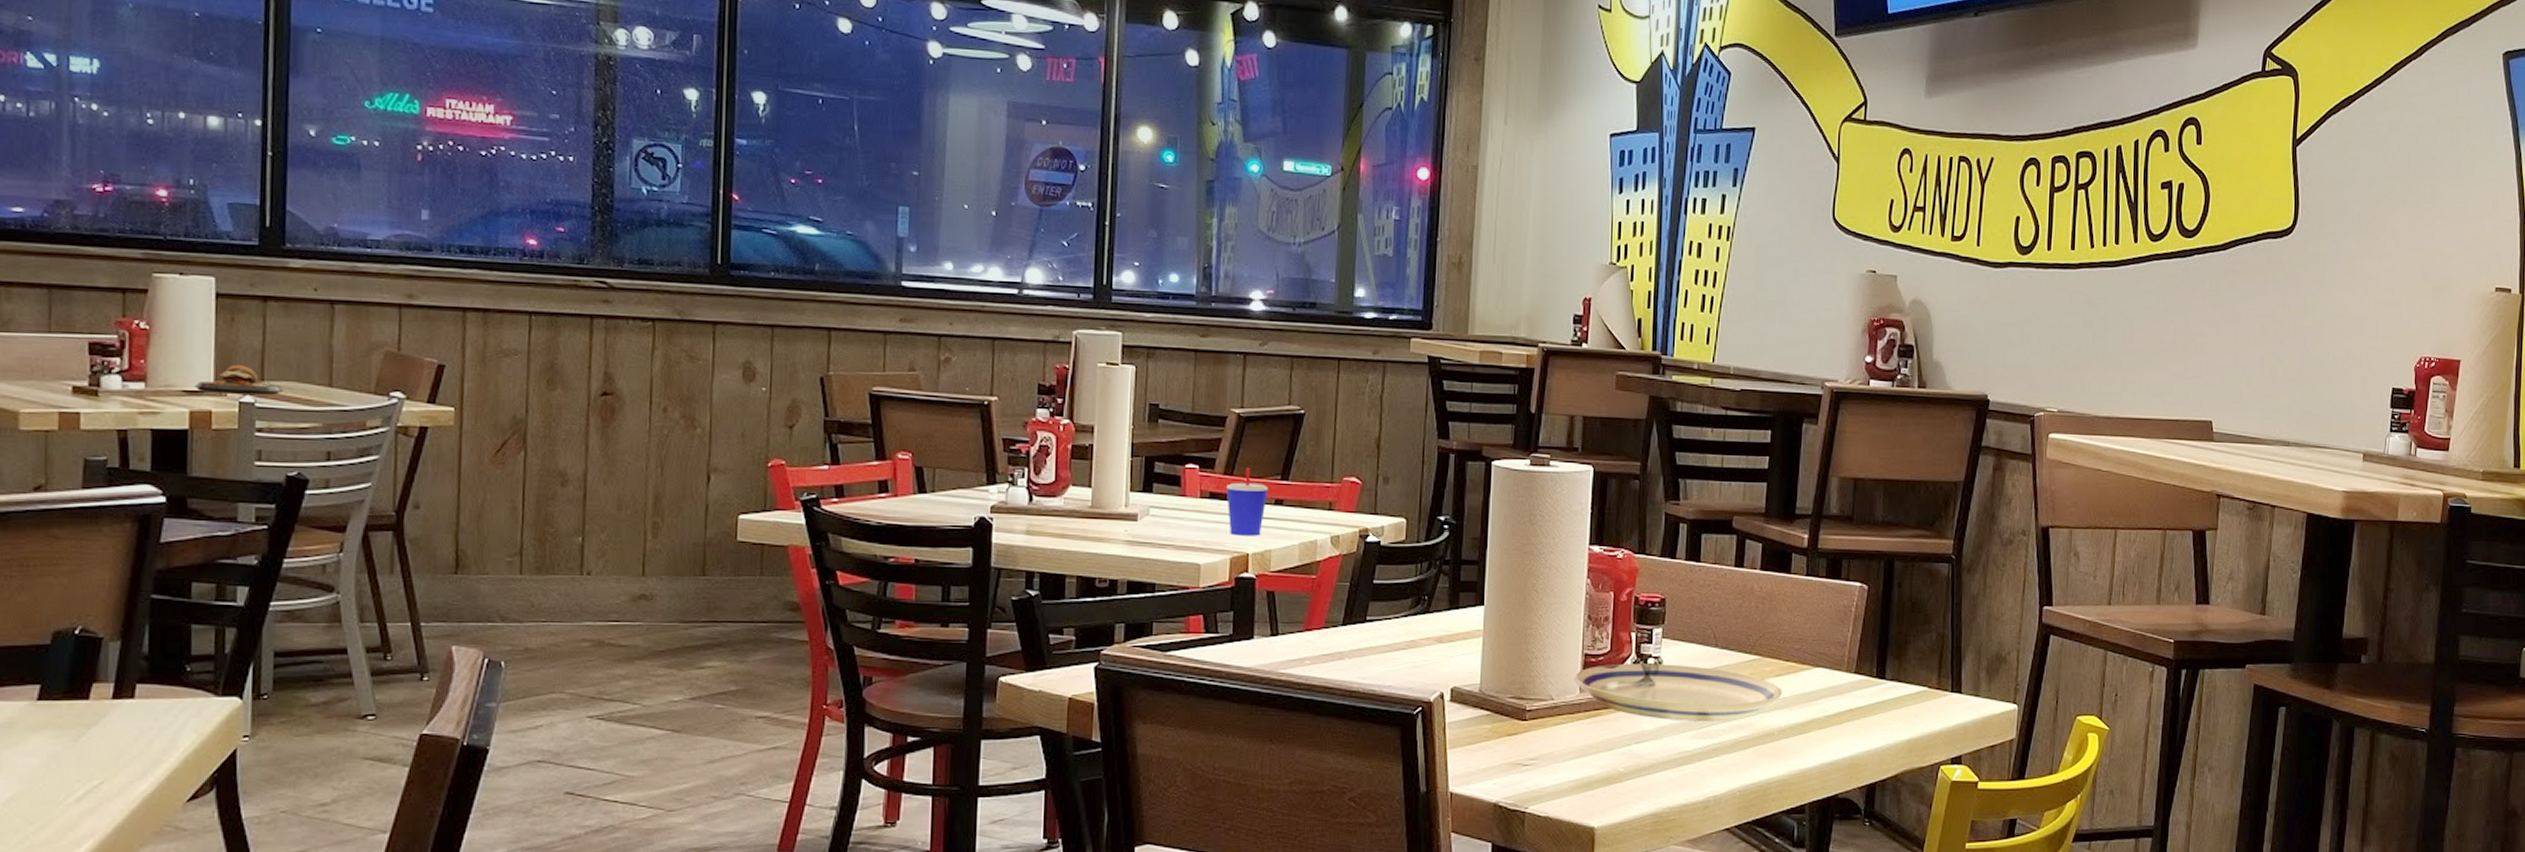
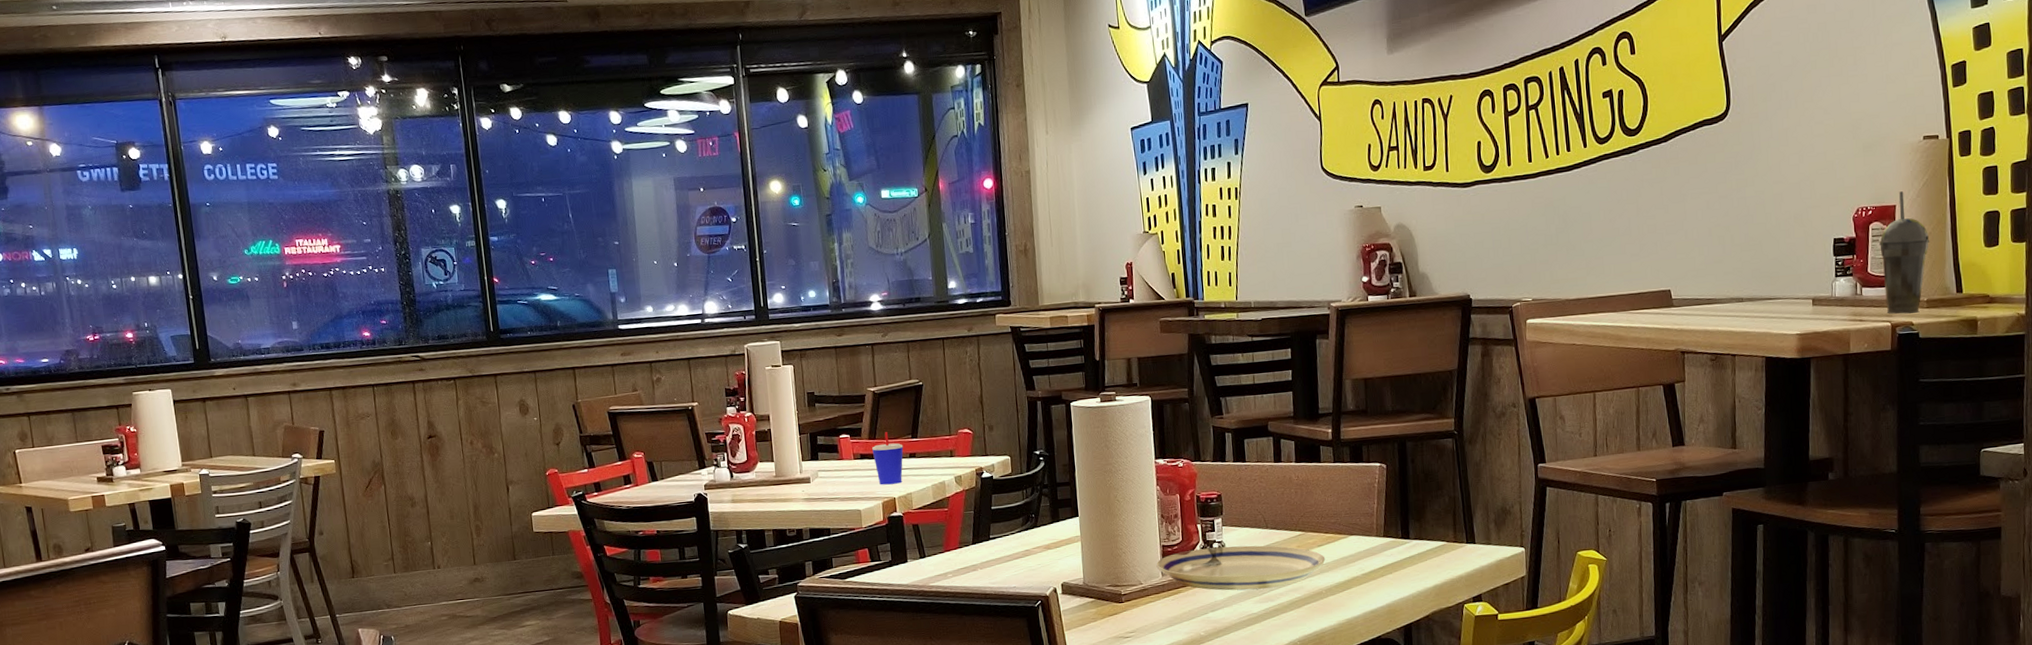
burger: present [195,364,283,395] -> none [170,448,225,471]
beverage cup: none [2439,345,2492,484] -> present [1879,191,1930,314]

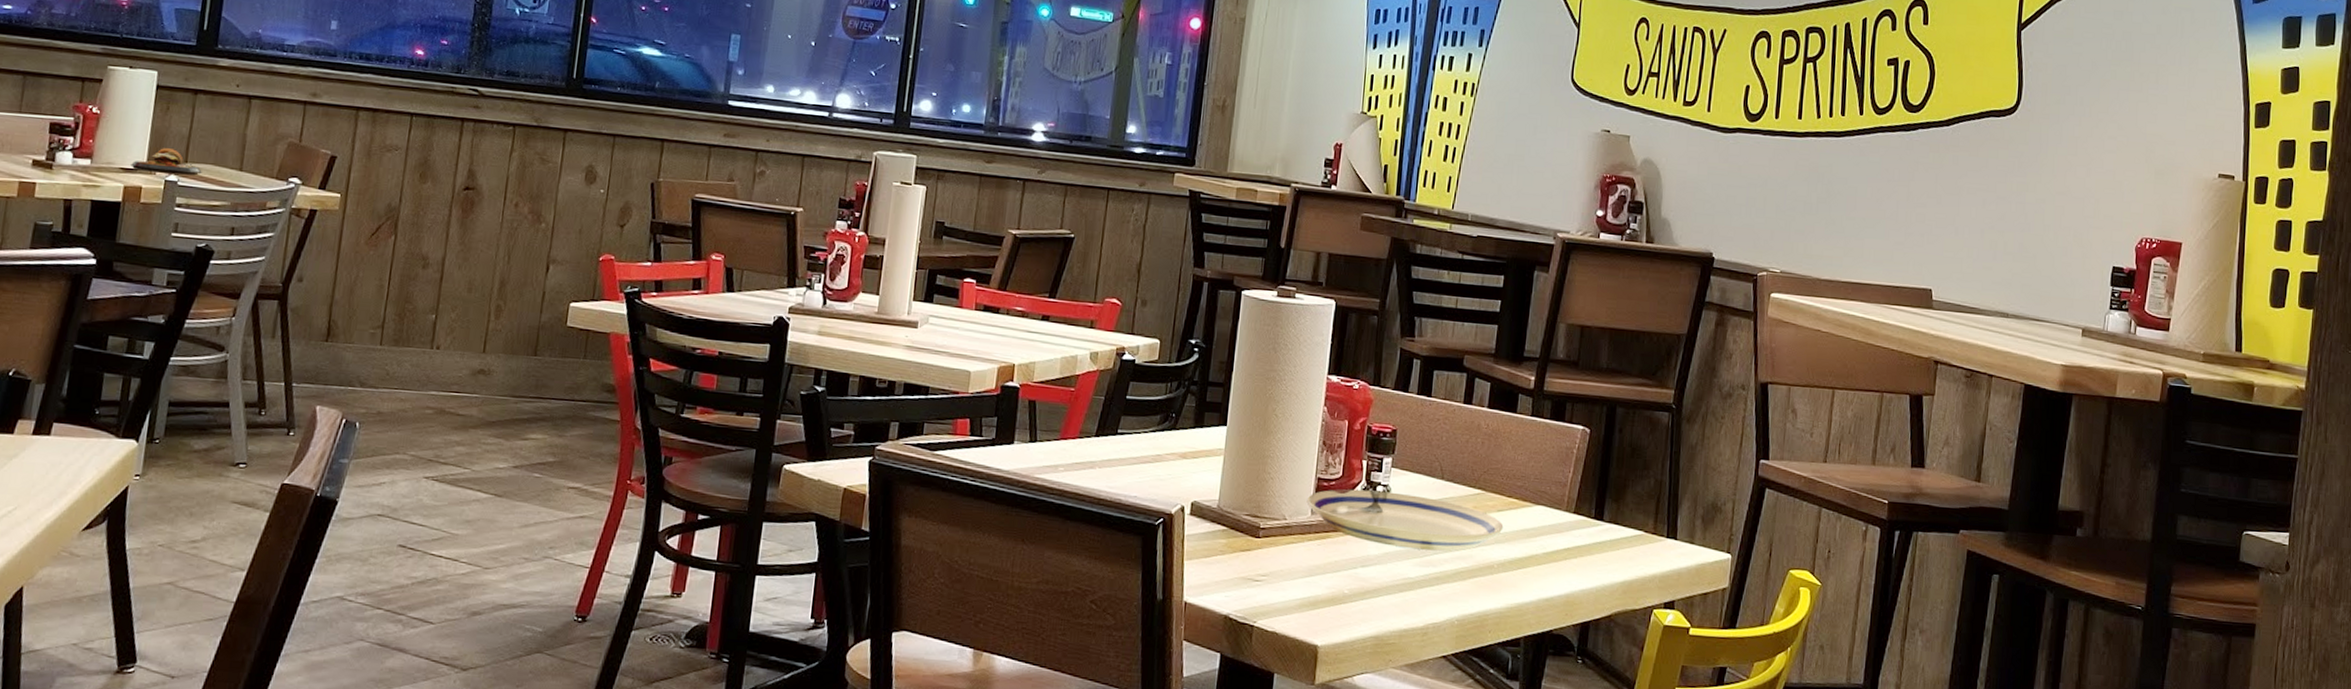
burger: none [170,448,225,471] -> present [131,147,202,176]
beverage cup: present [872,432,904,485] -> none [999,285,1037,349]
beverage cup: present [1879,191,1930,314] -> none [2160,229,2214,365]

